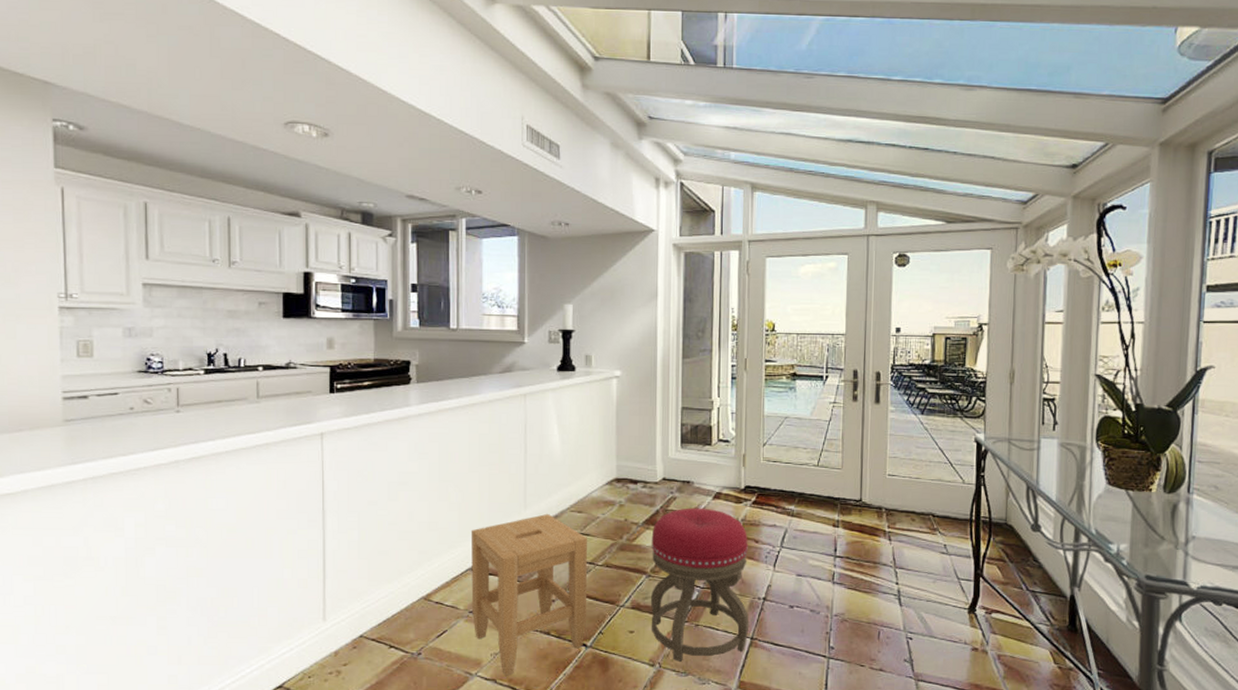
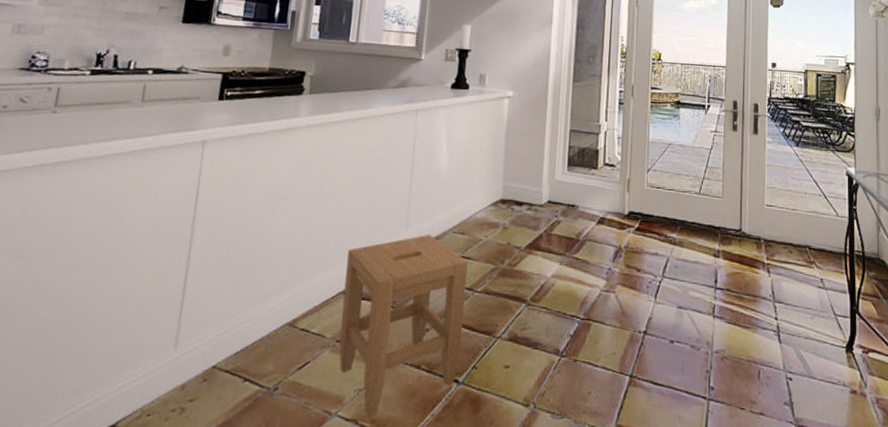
stool: present [651,508,750,662] -> none [527,232,630,402]

